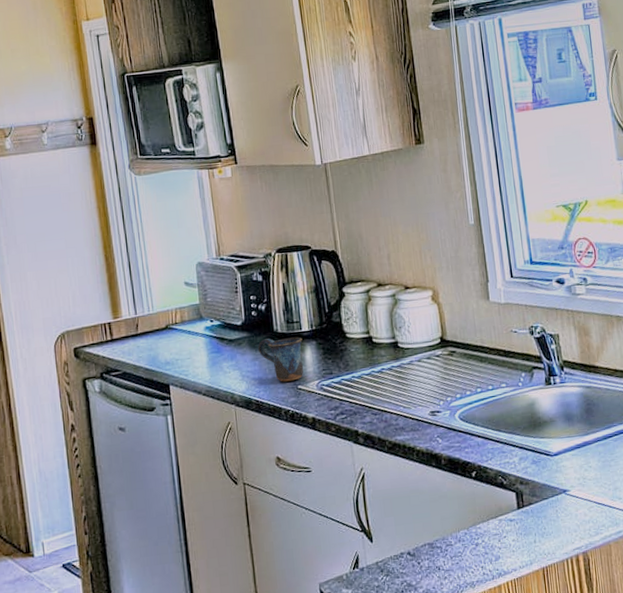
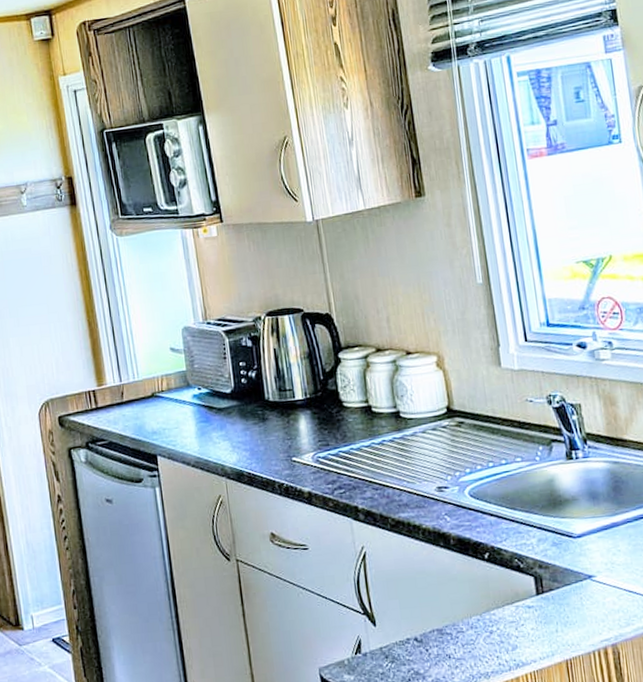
mug: present [257,337,303,382] -> none [248,406,298,454]

